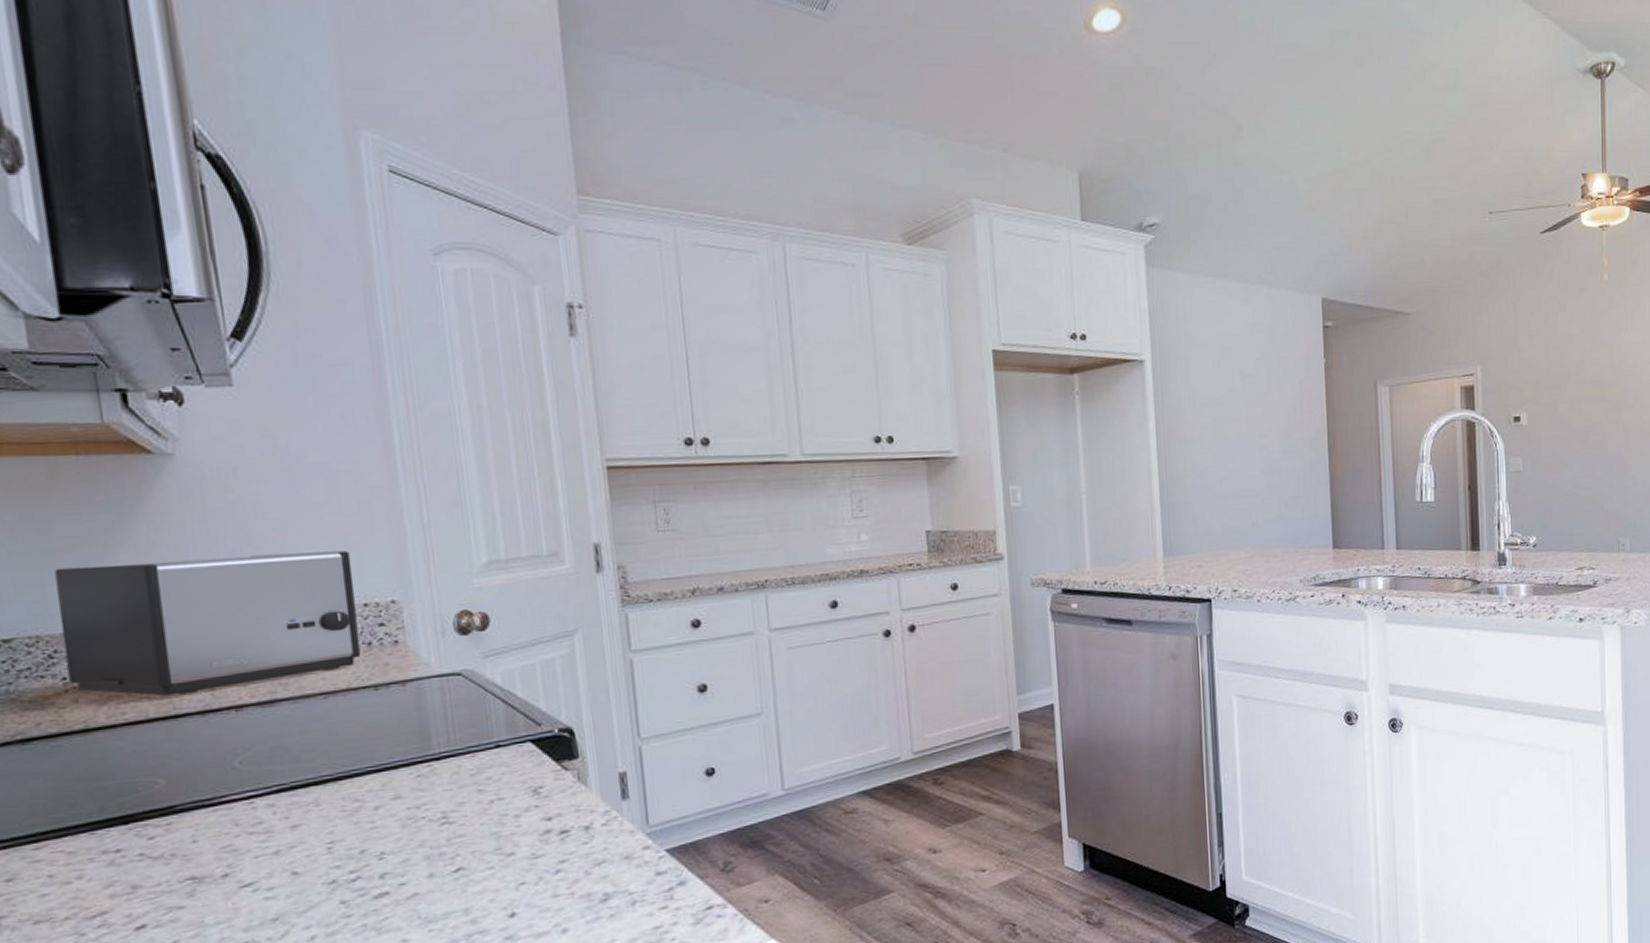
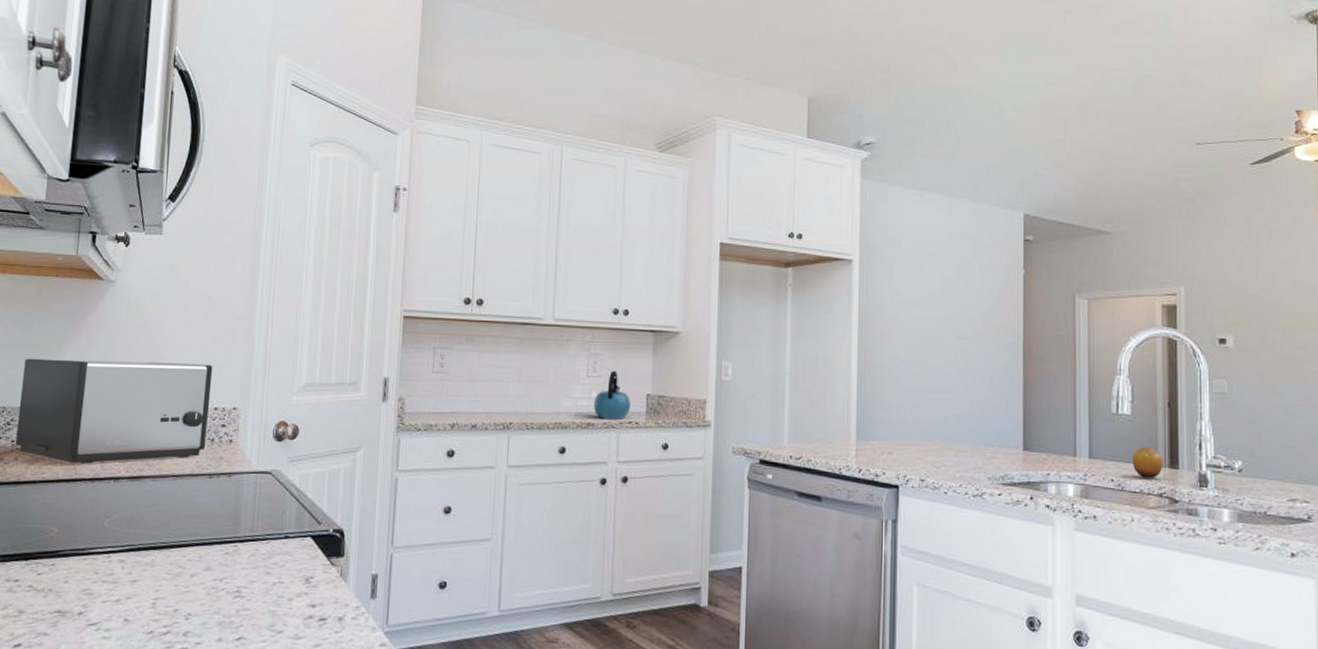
kettle: none [864,508,909,564] -> present [593,371,631,420]
fruit: none [1436,532,1466,563] -> present [1132,447,1163,478]

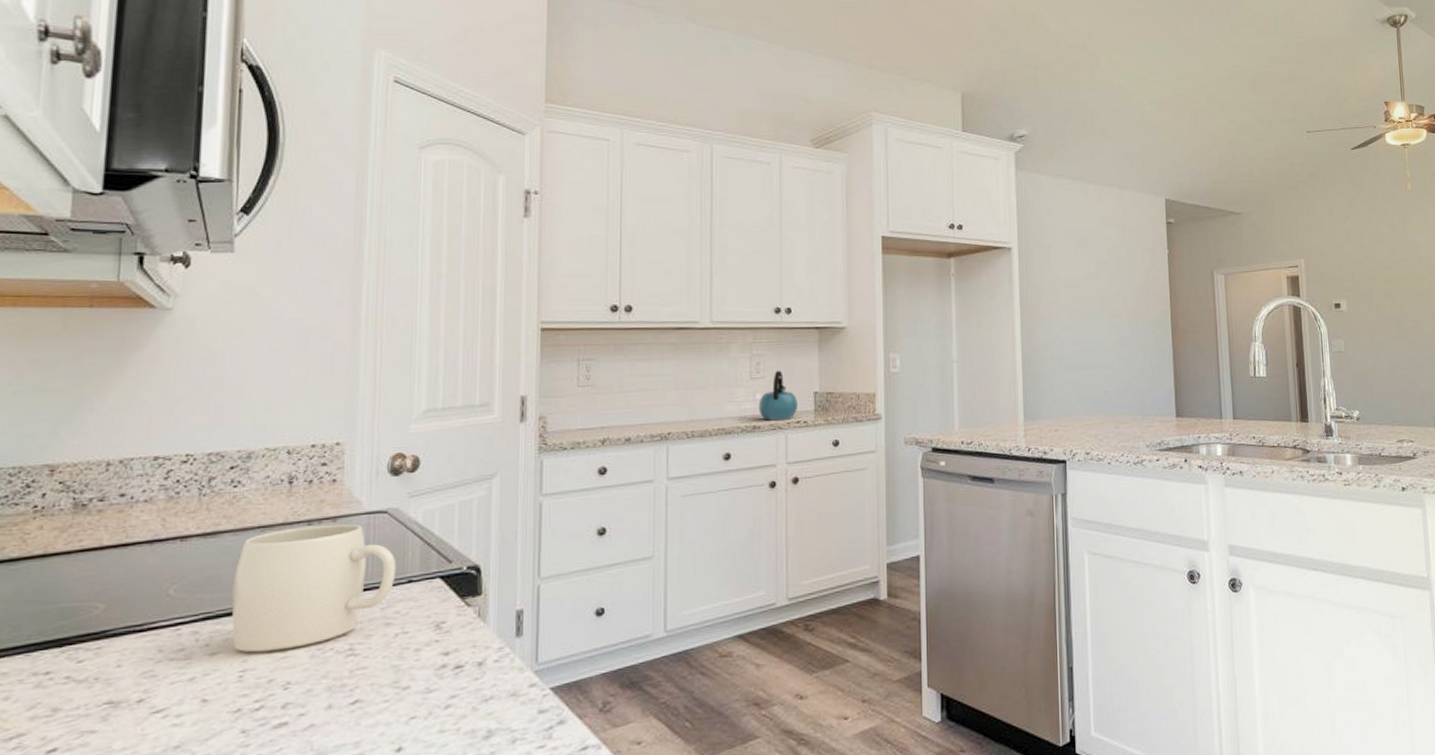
toaster: present [15,358,213,464] -> none [39,397,308,525]
mug: none [149,479,277,585] -> present [231,523,397,653]
fruit: present [1132,447,1163,478] -> none [1269,405,1296,433]

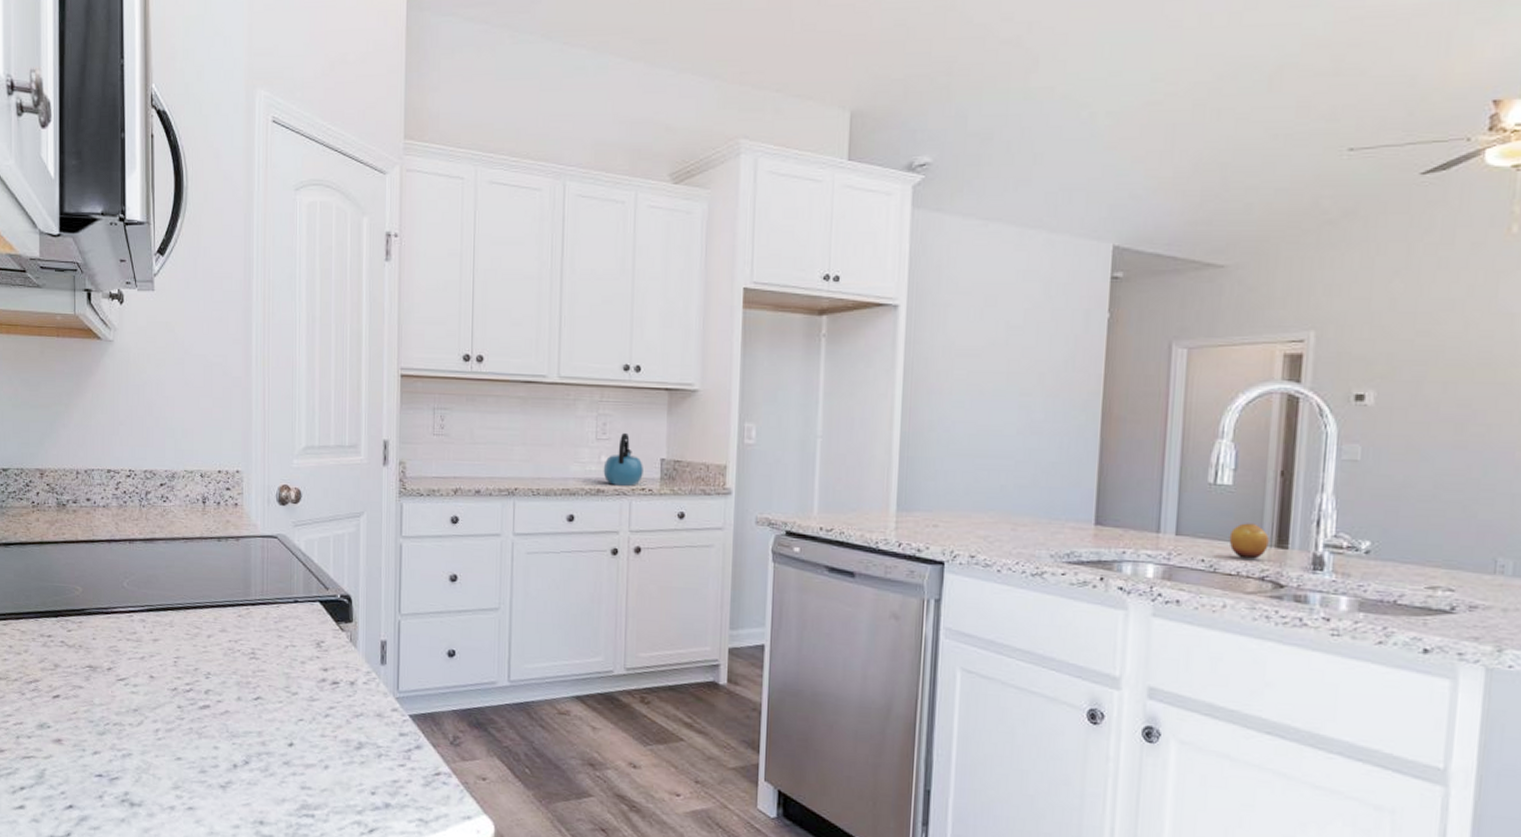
mug: present [231,523,397,653] -> none [166,542,285,645]
fruit: none [1269,405,1296,433] -> present [1229,523,1269,559]

